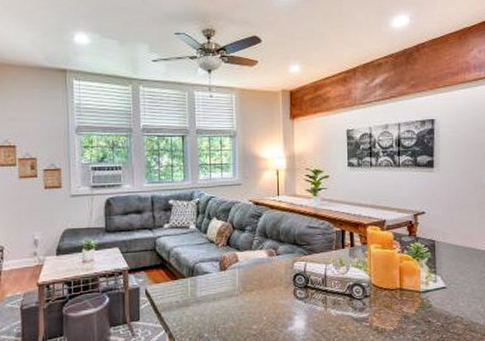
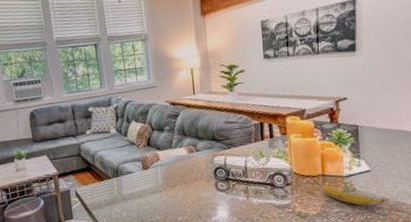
banana: none [399,298,463,323] -> present [321,184,389,205]

